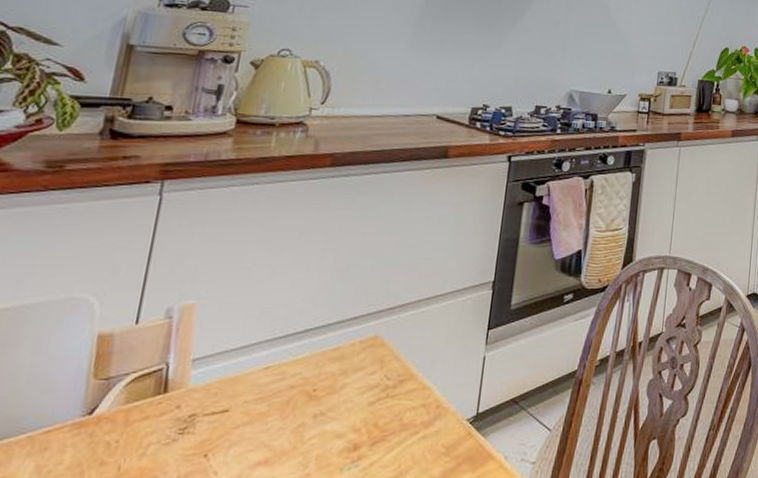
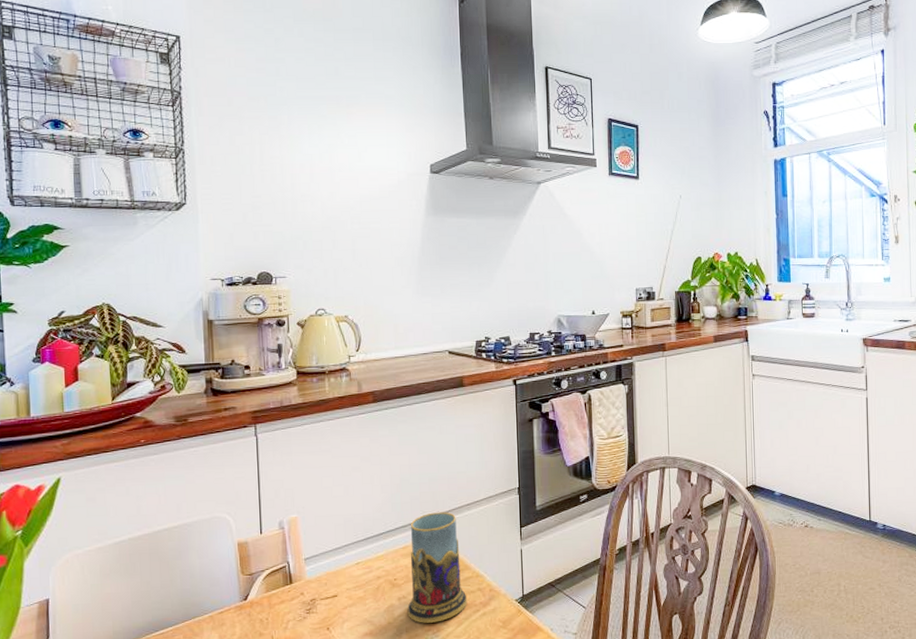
mug: none [322,306,410,449] -> present [407,512,467,623]

